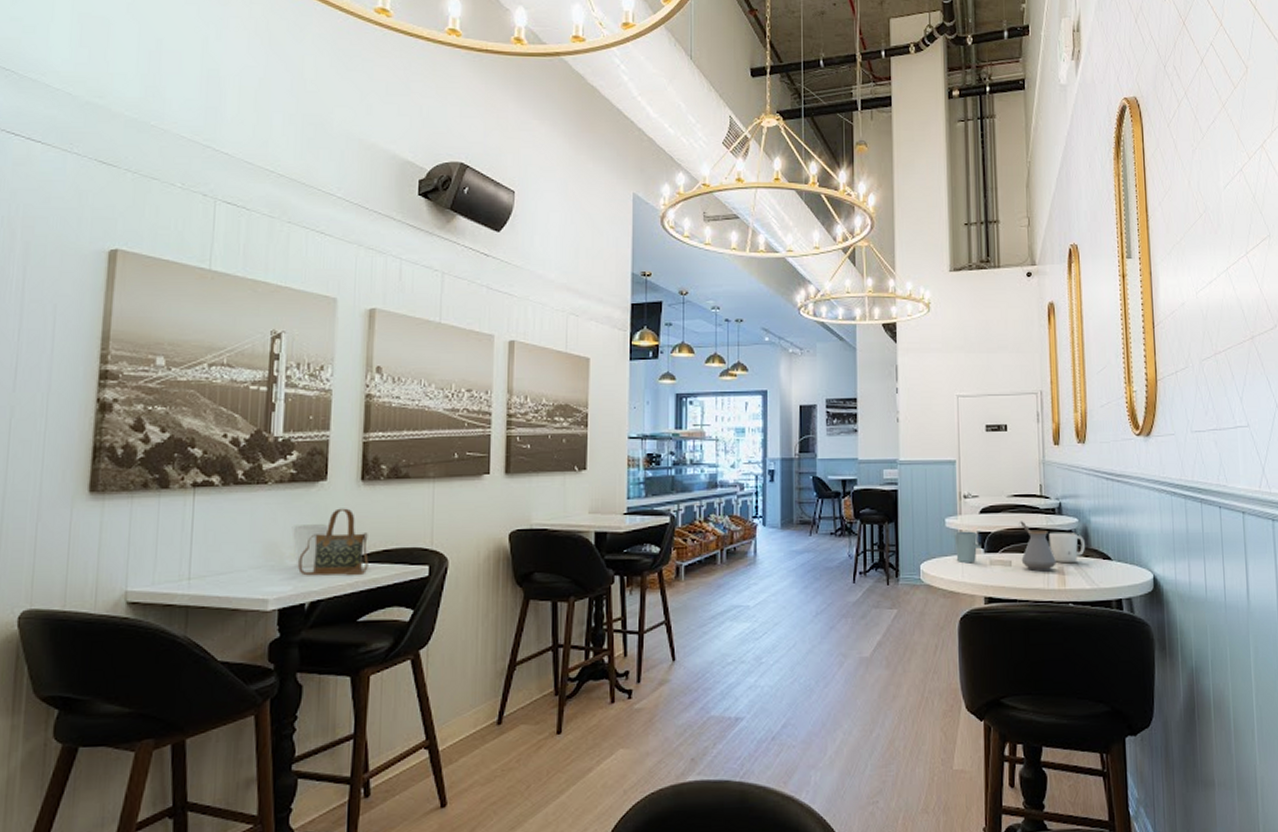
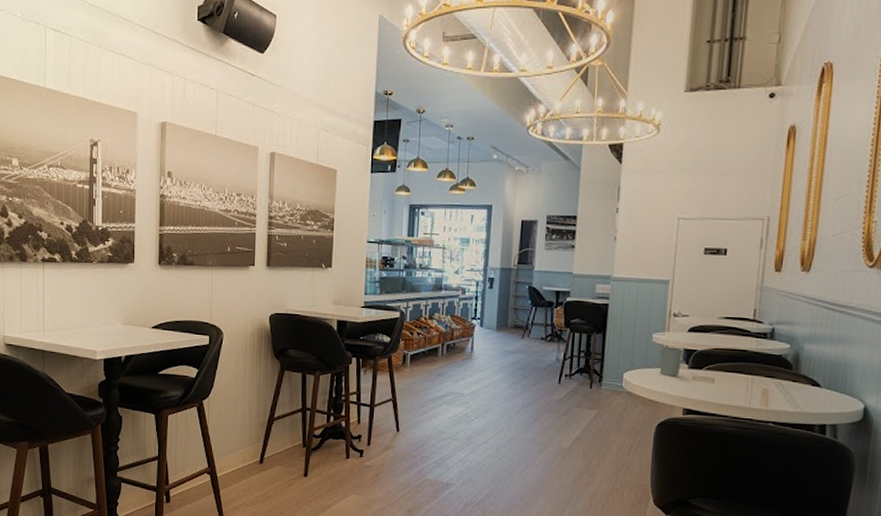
cup: present [291,524,329,568] -> none [111,296,136,330]
handbag: present [298,508,369,576] -> none [116,285,165,339]
coffee pot: present [1019,521,1056,572] -> none [725,342,762,392]
mug: present [1048,532,1085,564] -> none [755,355,795,387]

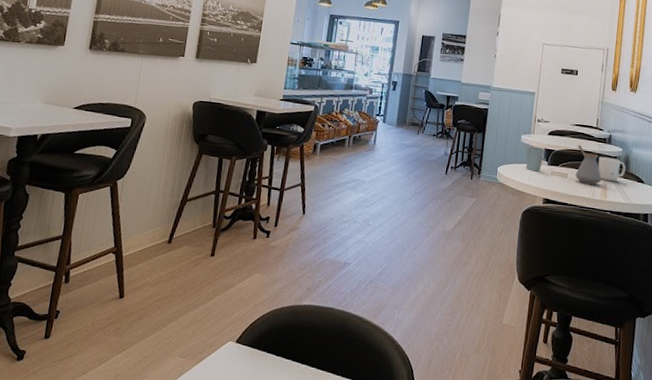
coffee pot: none [725,342,762,392] -> present [575,145,602,186]
mug: none [755,355,795,387] -> present [597,156,626,182]

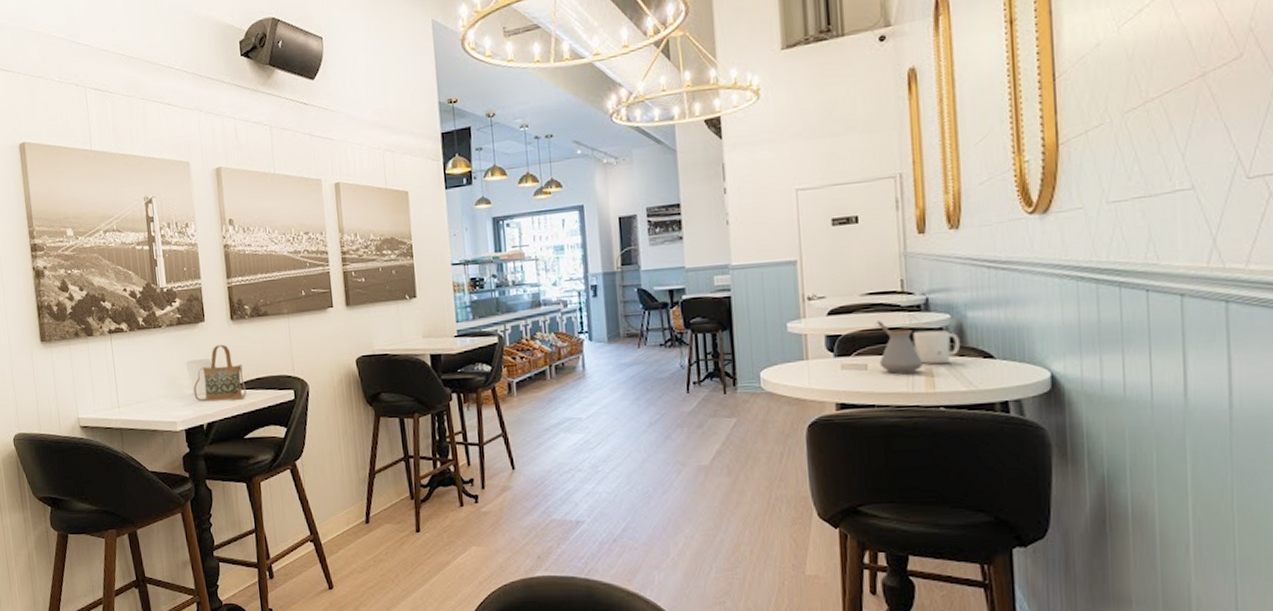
cup: none [33,76,62,109] -> present [184,359,212,396]
handbag: none [35,67,90,120] -> present [193,344,247,402]
cup: present [526,146,546,172] -> none [797,334,830,369]

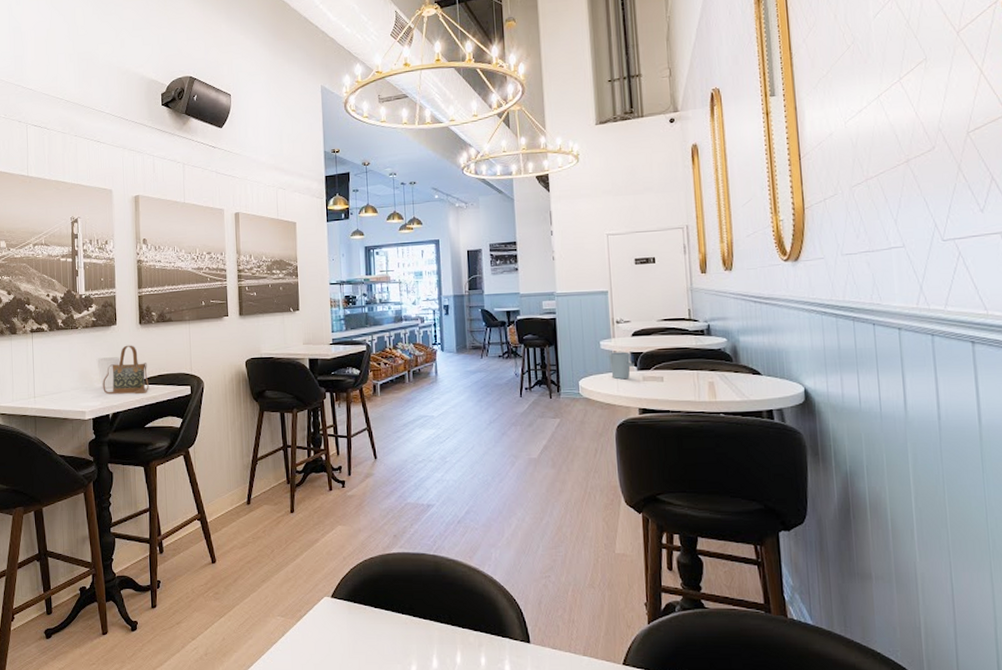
cup: none [797,334,830,369] -> present [608,351,634,380]
coffee pot: present [875,321,923,375] -> none [669,342,707,386]
mug: present [912,330,960,365] -> none [698,350,734,379]

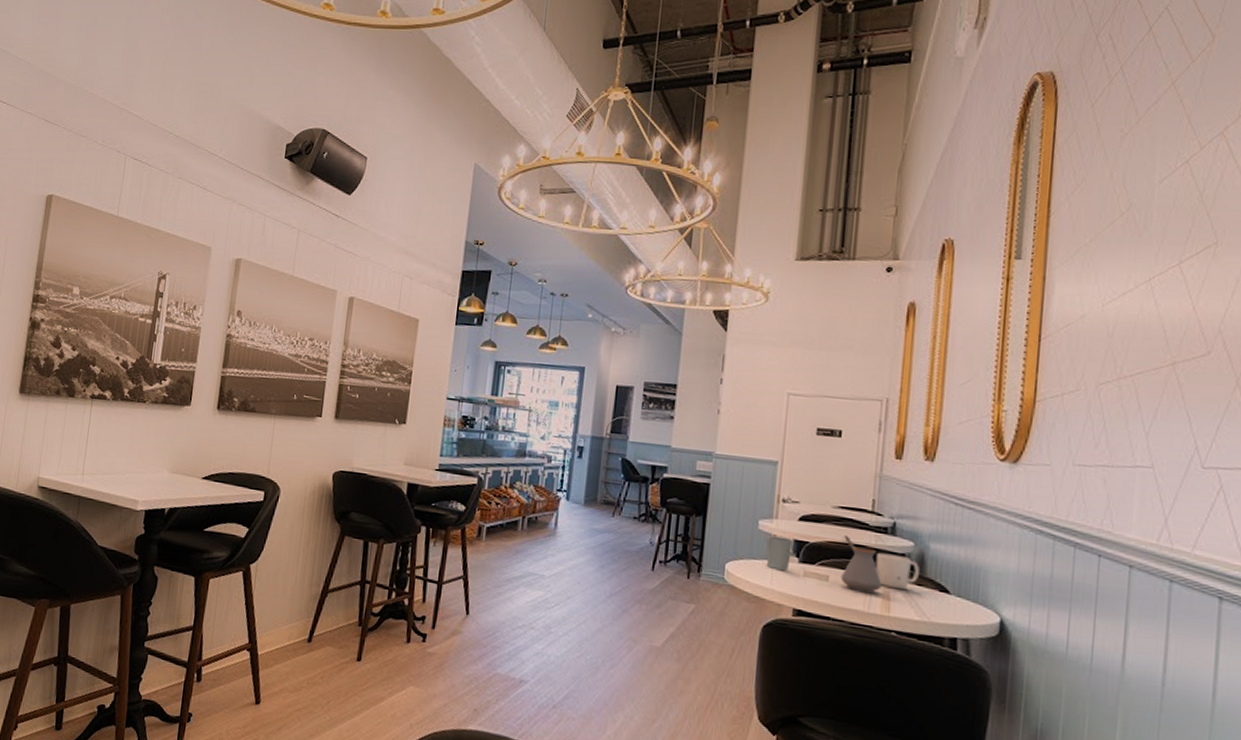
cup: present [96,357,120,389] -> none [160,441,189,479]
handbag: present [103,345,149,395] -> none [162,431,219,492]
coffee pot: none [669,342,707,386] -> present [840,535,882,594]
mug: none [698,350,734,379] -> present [875,552,919,590]

